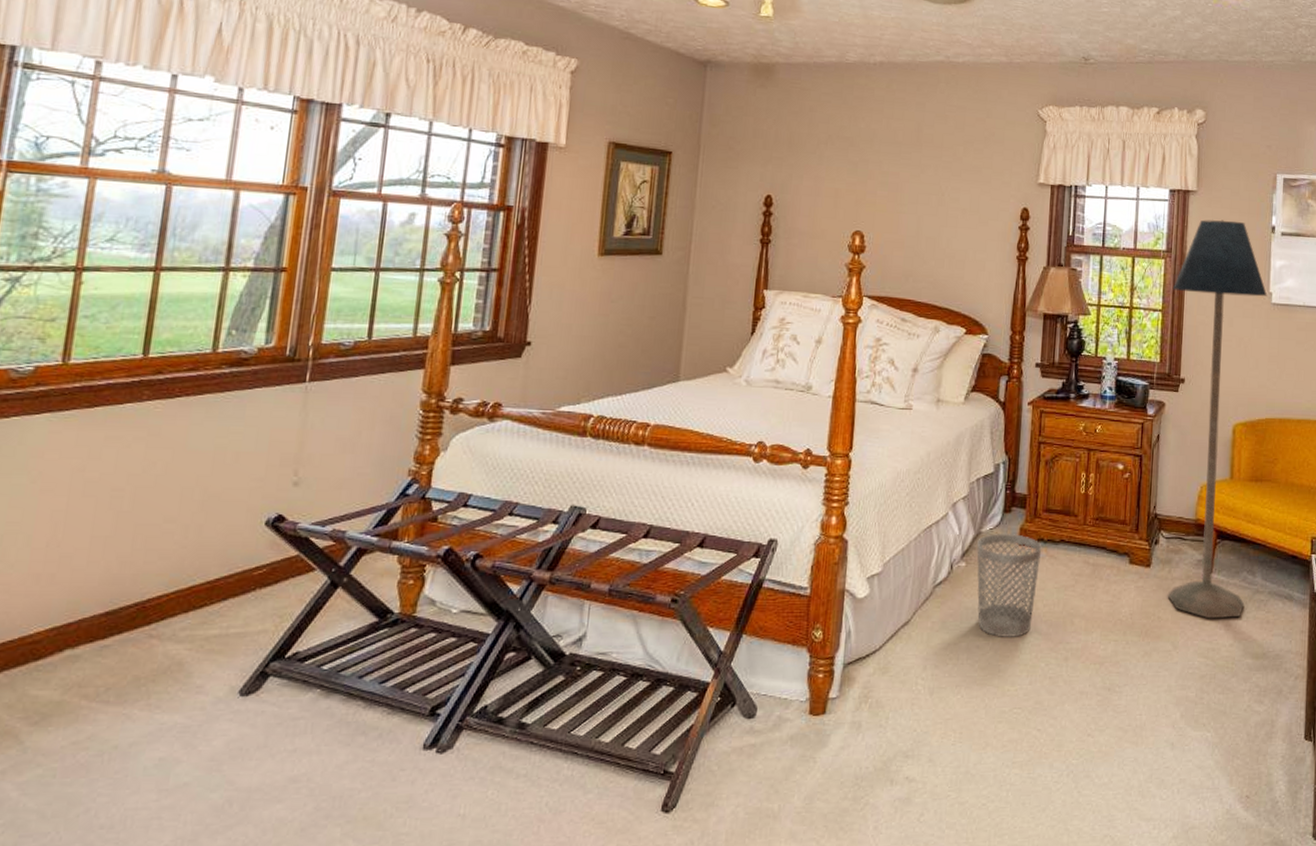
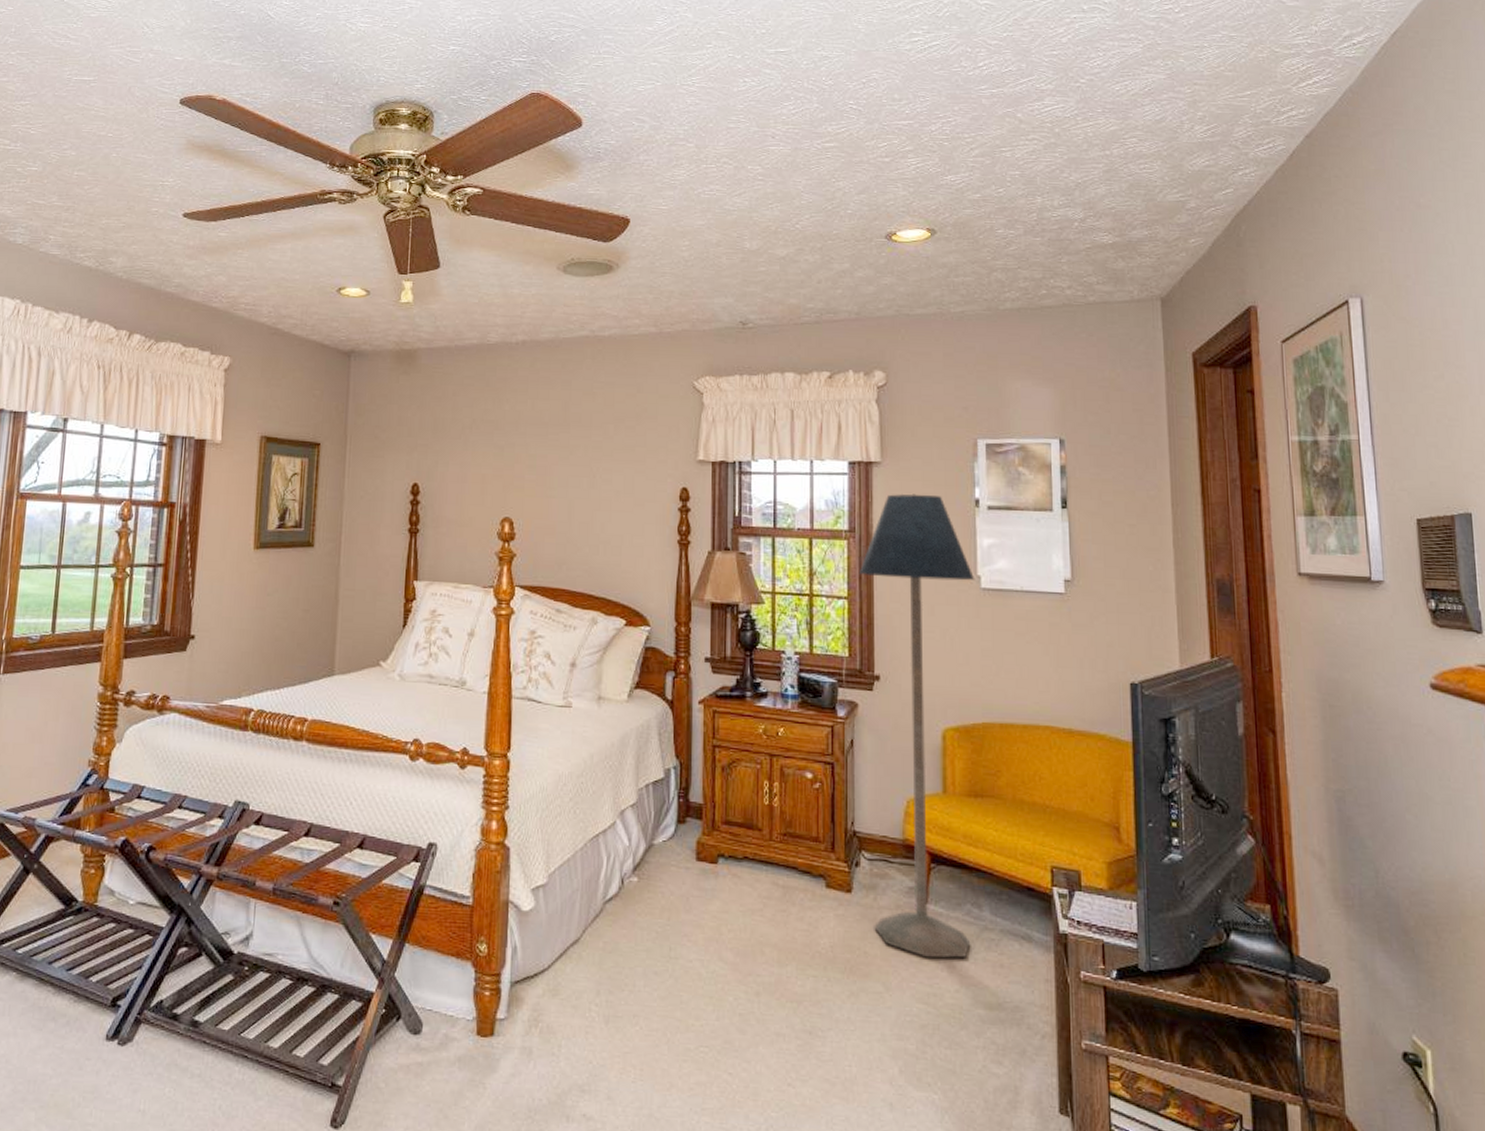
wastebasket: present [977,532,1042,639] -> none [649,845,723,966]

